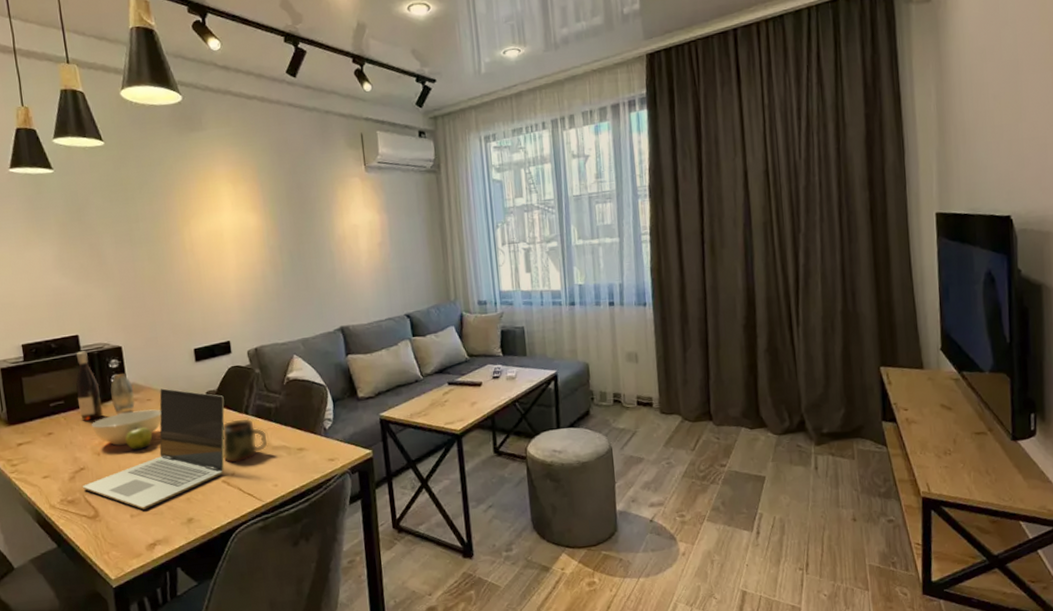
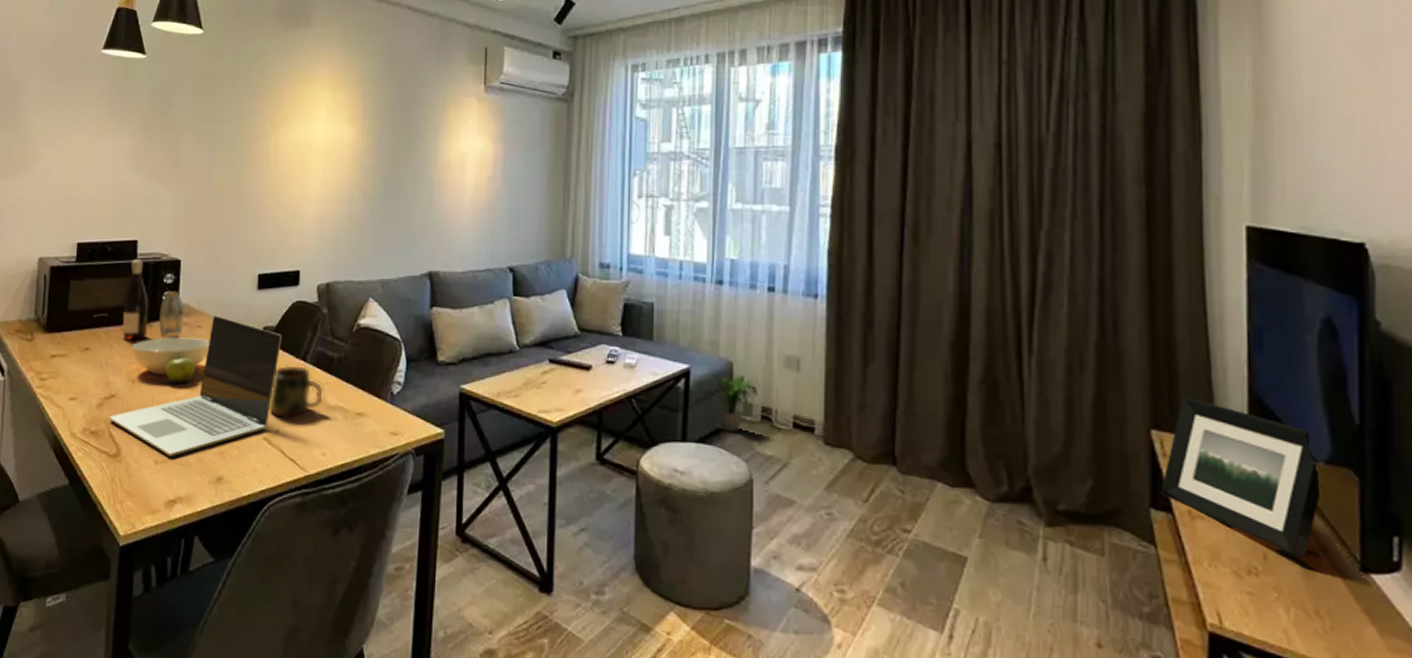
potted plant: none [579,371,610,416] -> present [717,374,760,432]
picture frame: none [887,340,988,438] -> present [1159,397,1323,559]

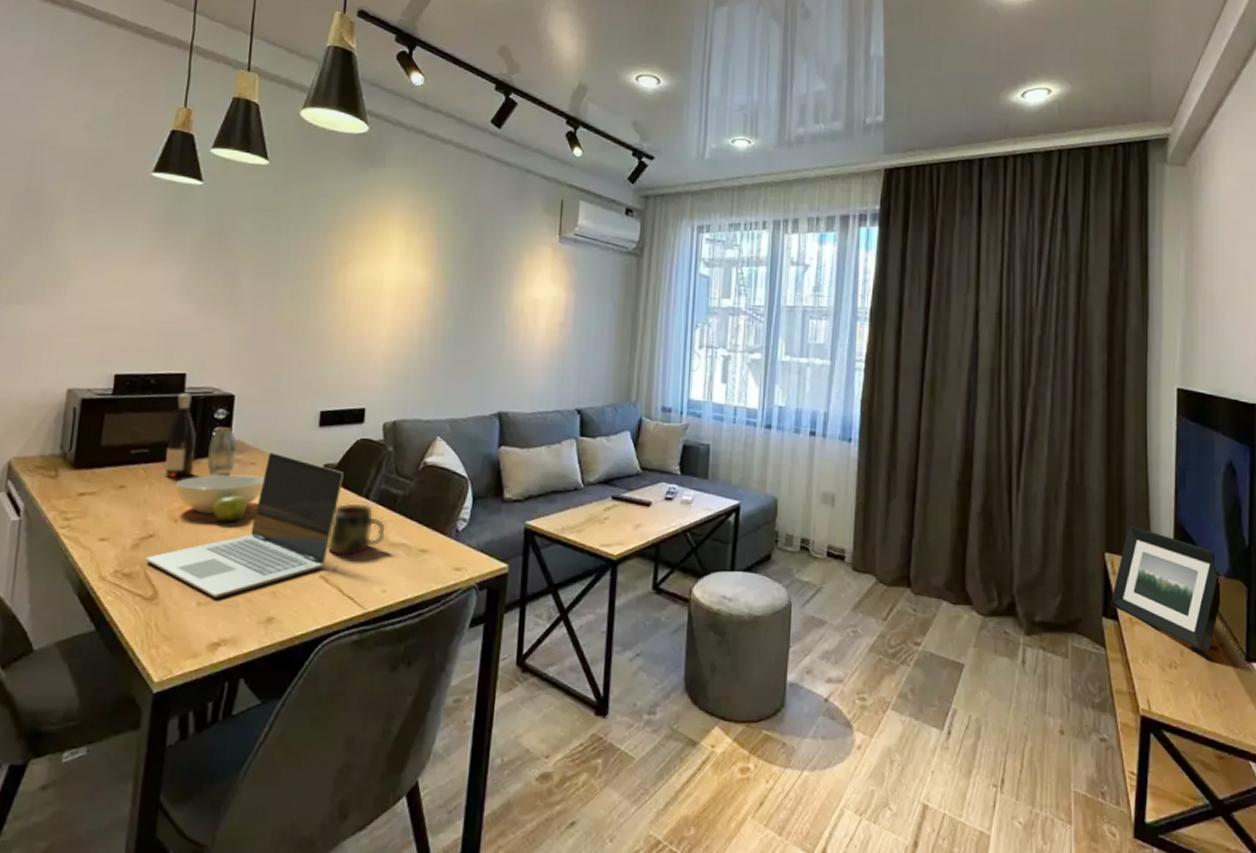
potted plant: present [717,374,760,432] -> none [762,509,800,561]

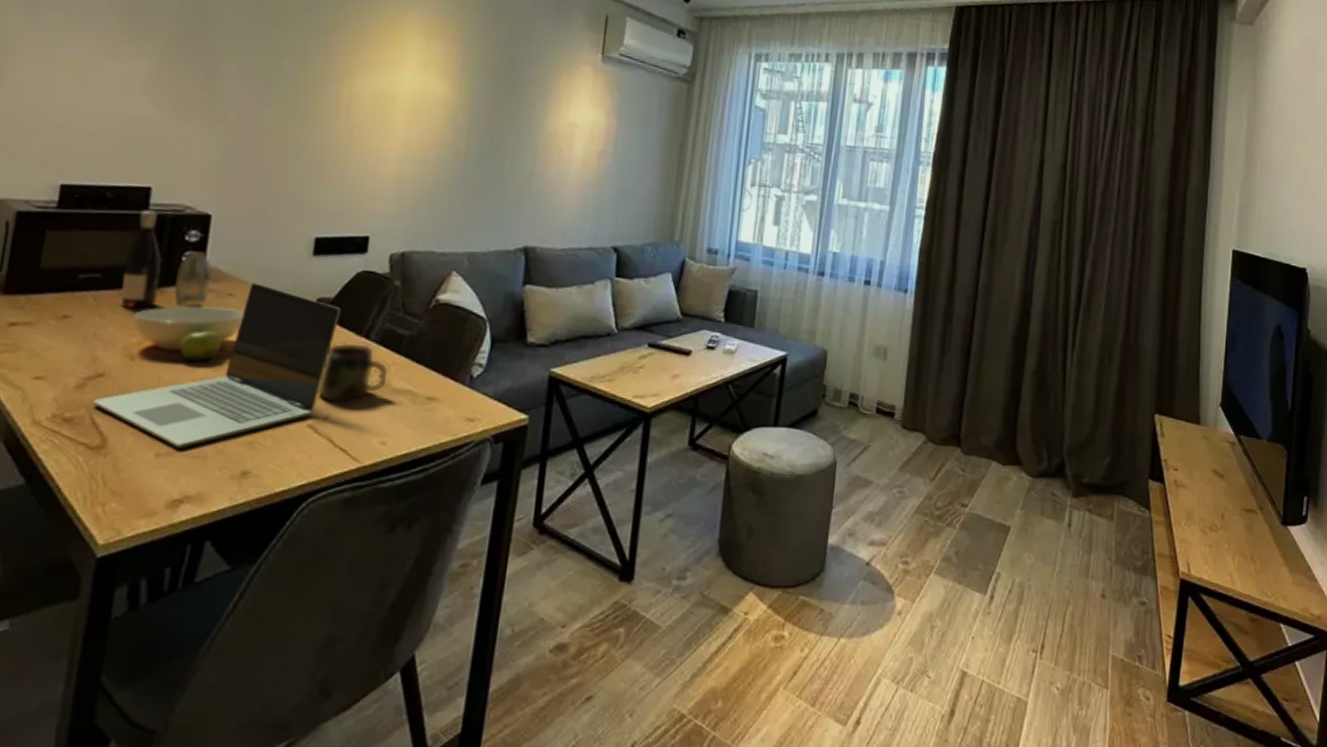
picture frame: present [1109,526,1223,653] -> none [1156,387,1264,516]

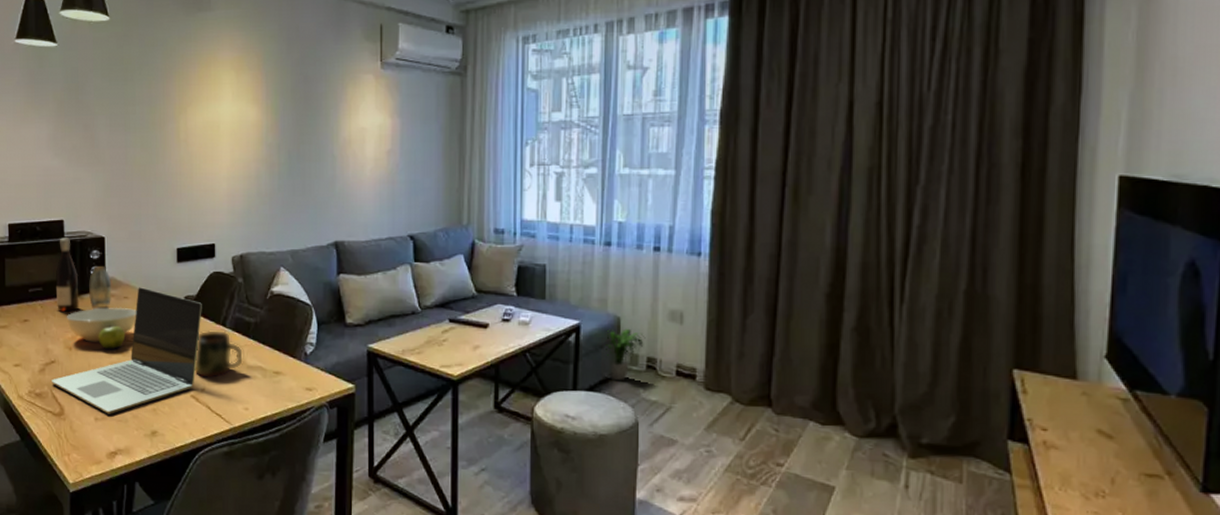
potted plant: none [808,362,850,417] -> present [605,328,646,380]

